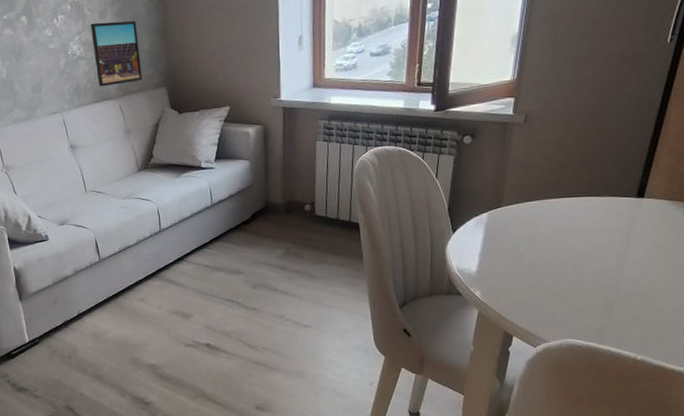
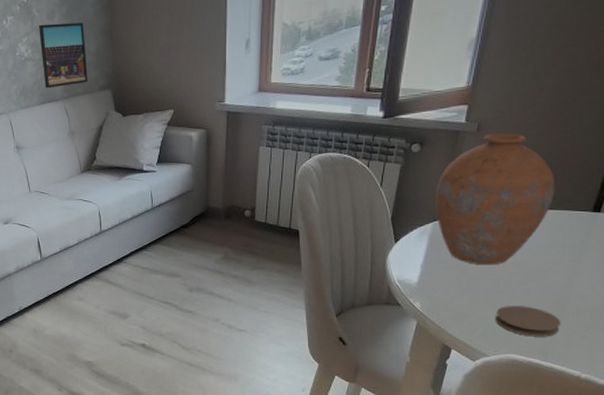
vase: none [489,123,601,253] -> present [435,133,556,265]
coaster: none [552,291,615,321] -> present [495,306,561,337]

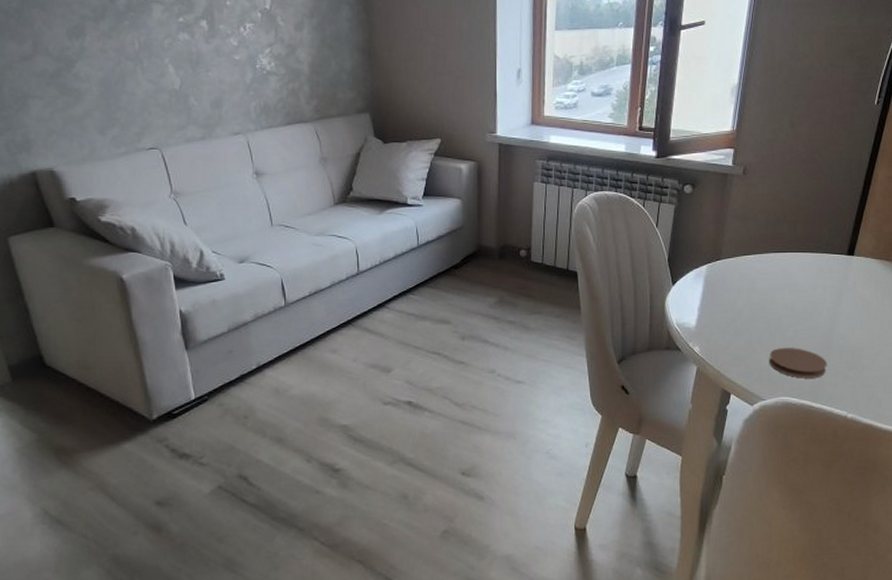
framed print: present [39,22,88,89] -> none [284,35,343,108]
vase: present [435,133,556,265] -> none [709,177,815,308]

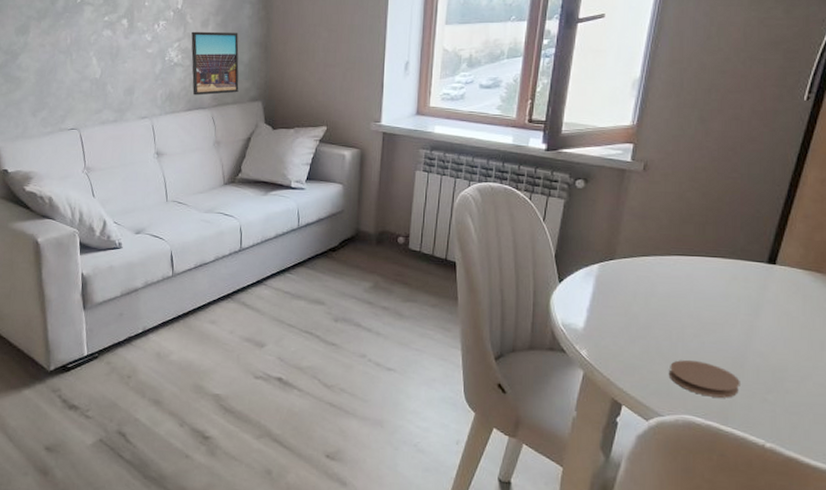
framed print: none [284,35,343,108] -> present [191,31,239,96]

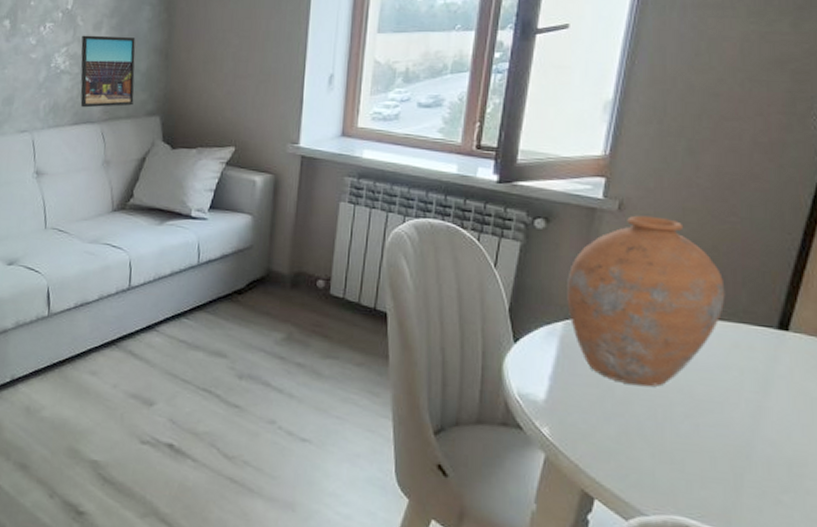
vase: none [602,174,727,314] -> present [567,215,726,387]
coaster: present [668,360,740,398] -> none [653,445,746,497]

